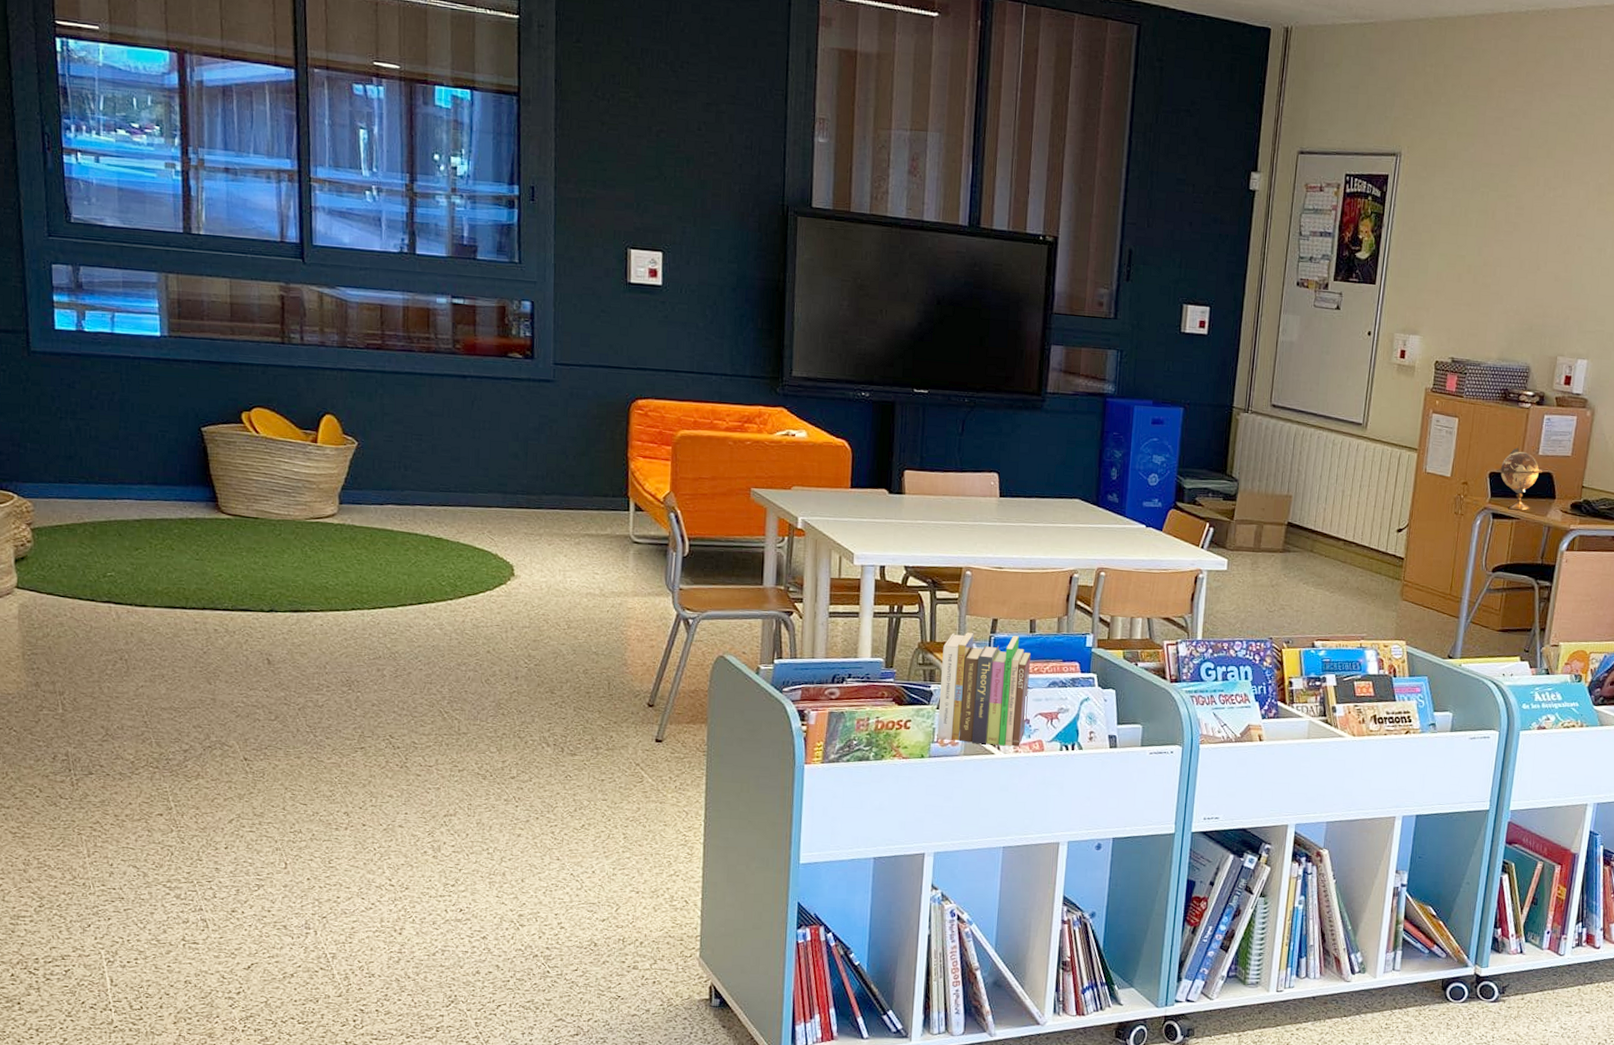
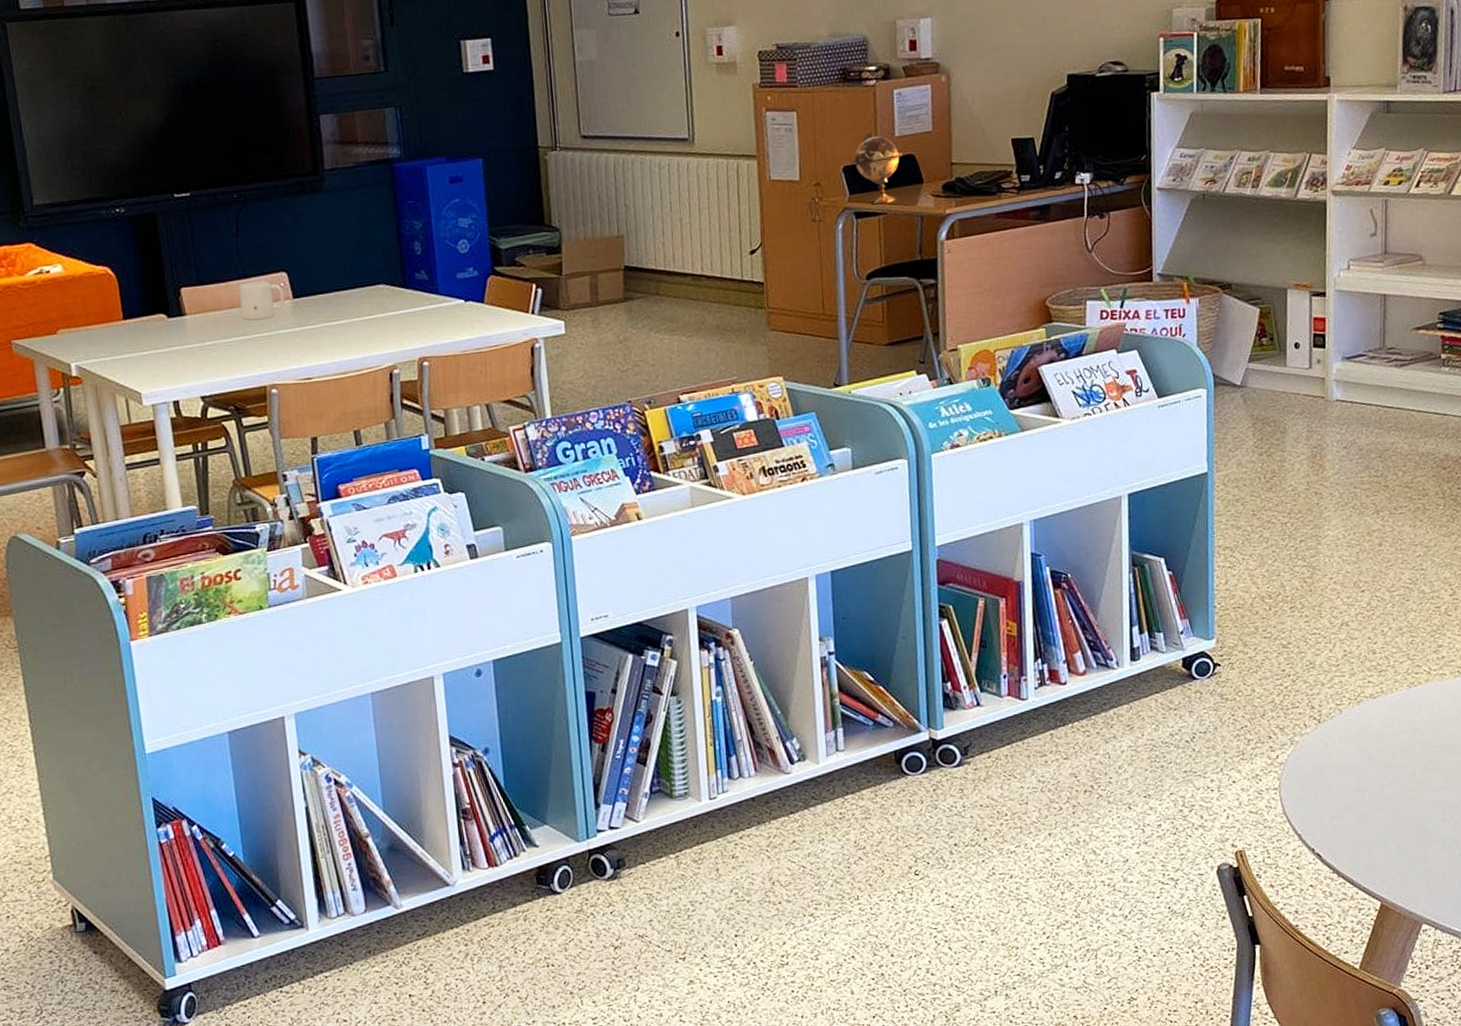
books: present [937,632,1032,747] -> none [261,451,371,585]
mug: none [952,476,993,511] -> present [237,281,285,321]

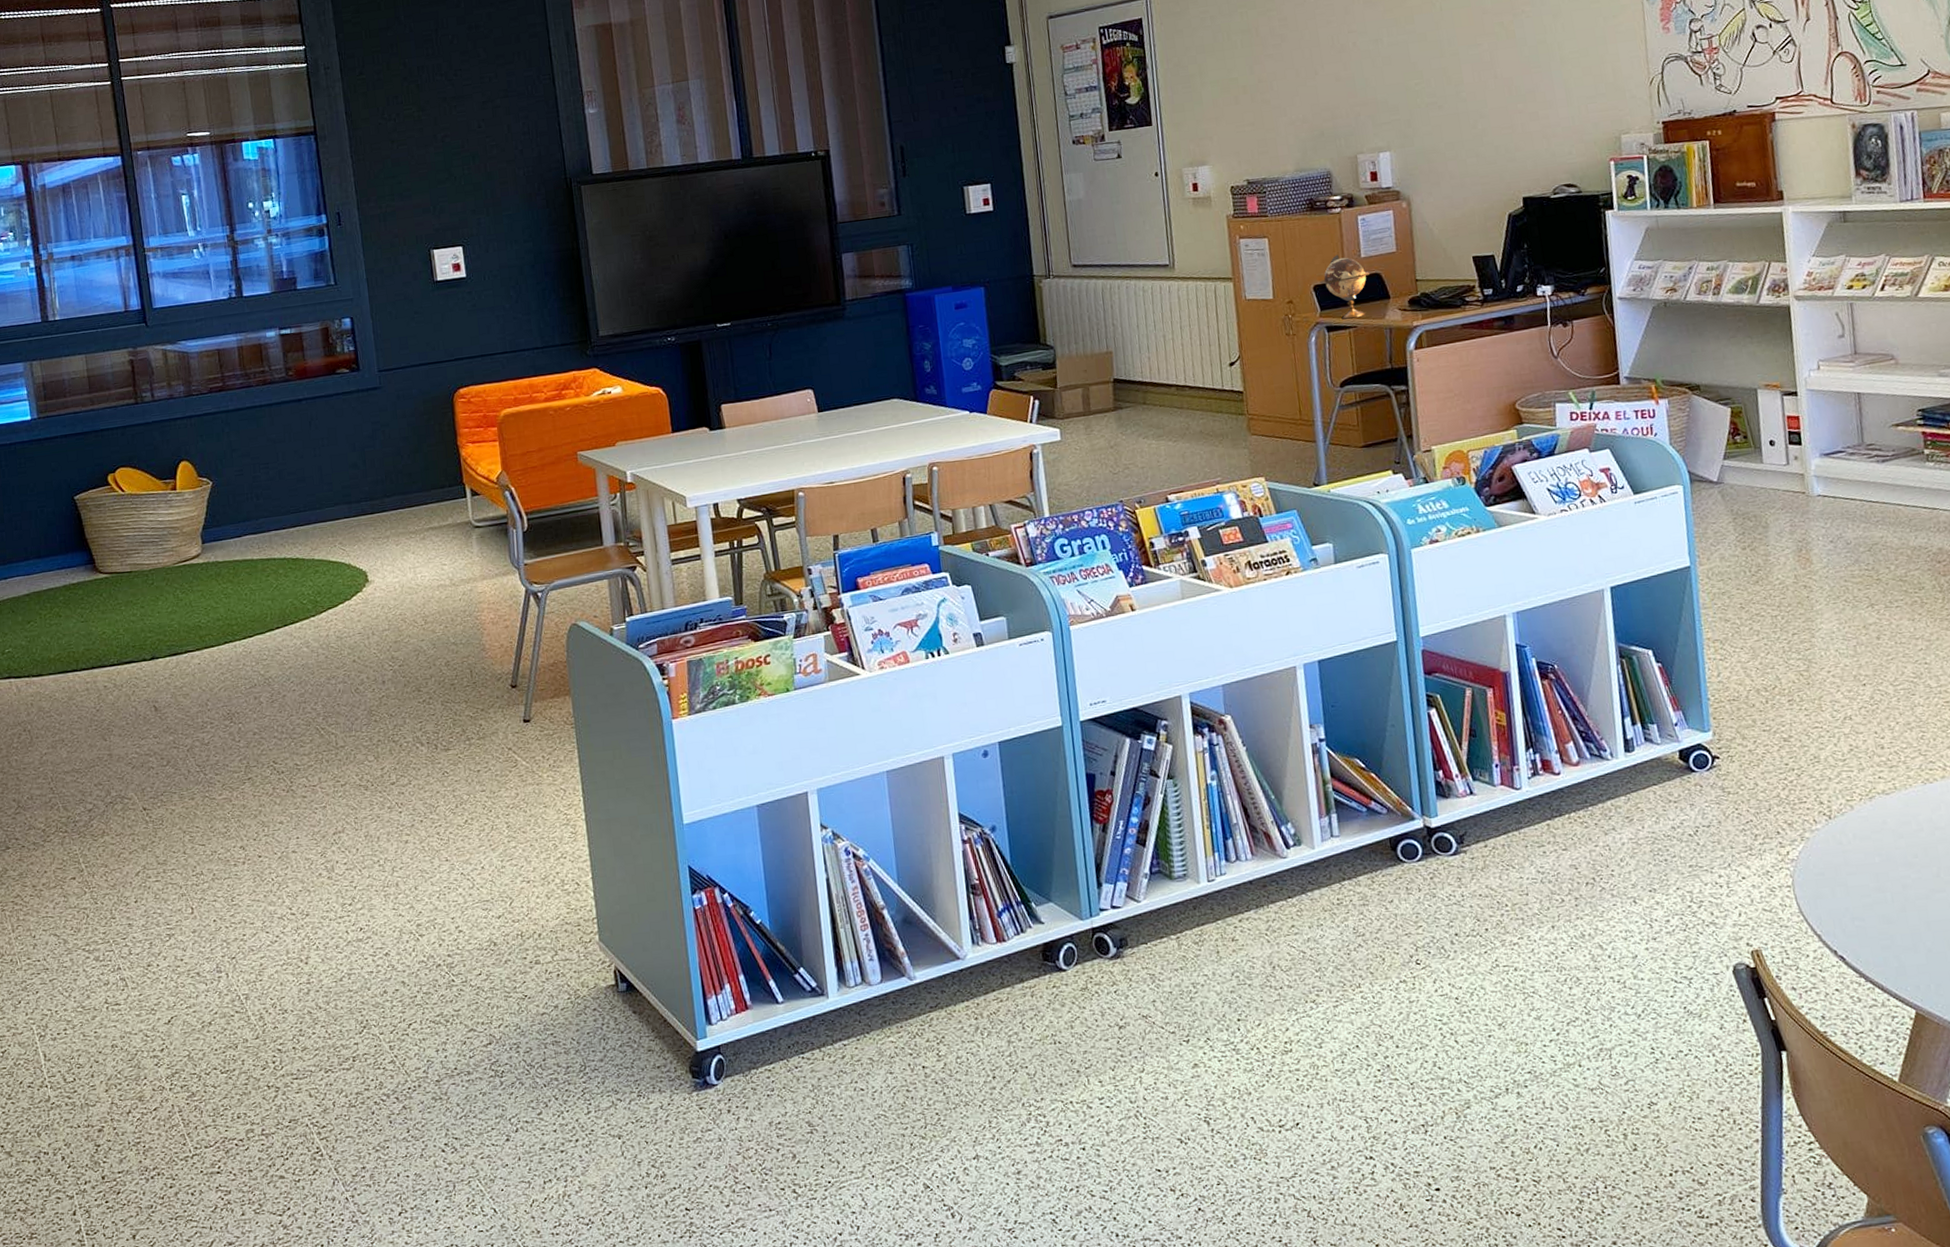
mug: present [237,281,285,321] -> none [770,397,811,432]

